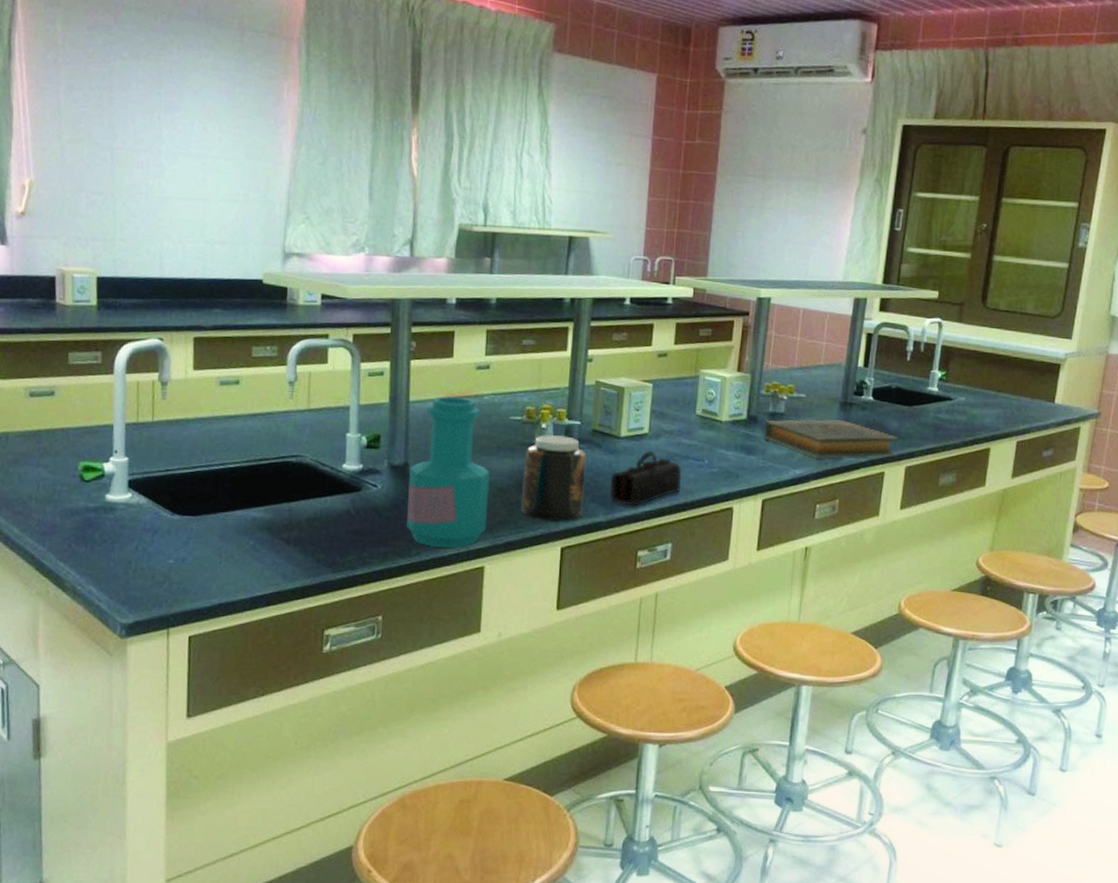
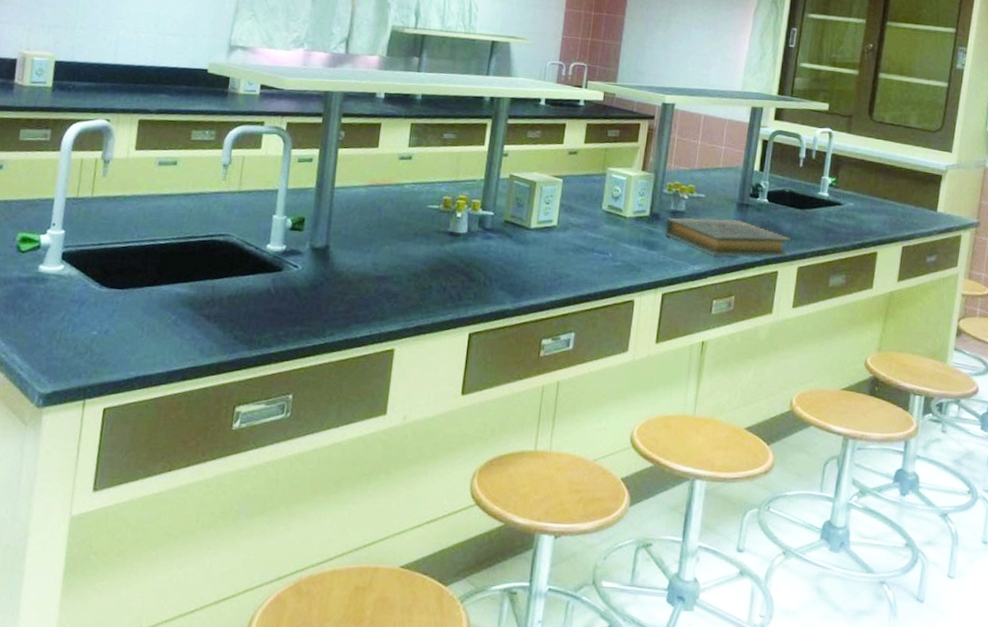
bottle: present [407,396,490,548] -> none [323,184,406,330]
jar: present [521,435,587,521] -> none [433,224,498,308]
pencil case: present [610,450,682,507] -> none [518,242,587,297]

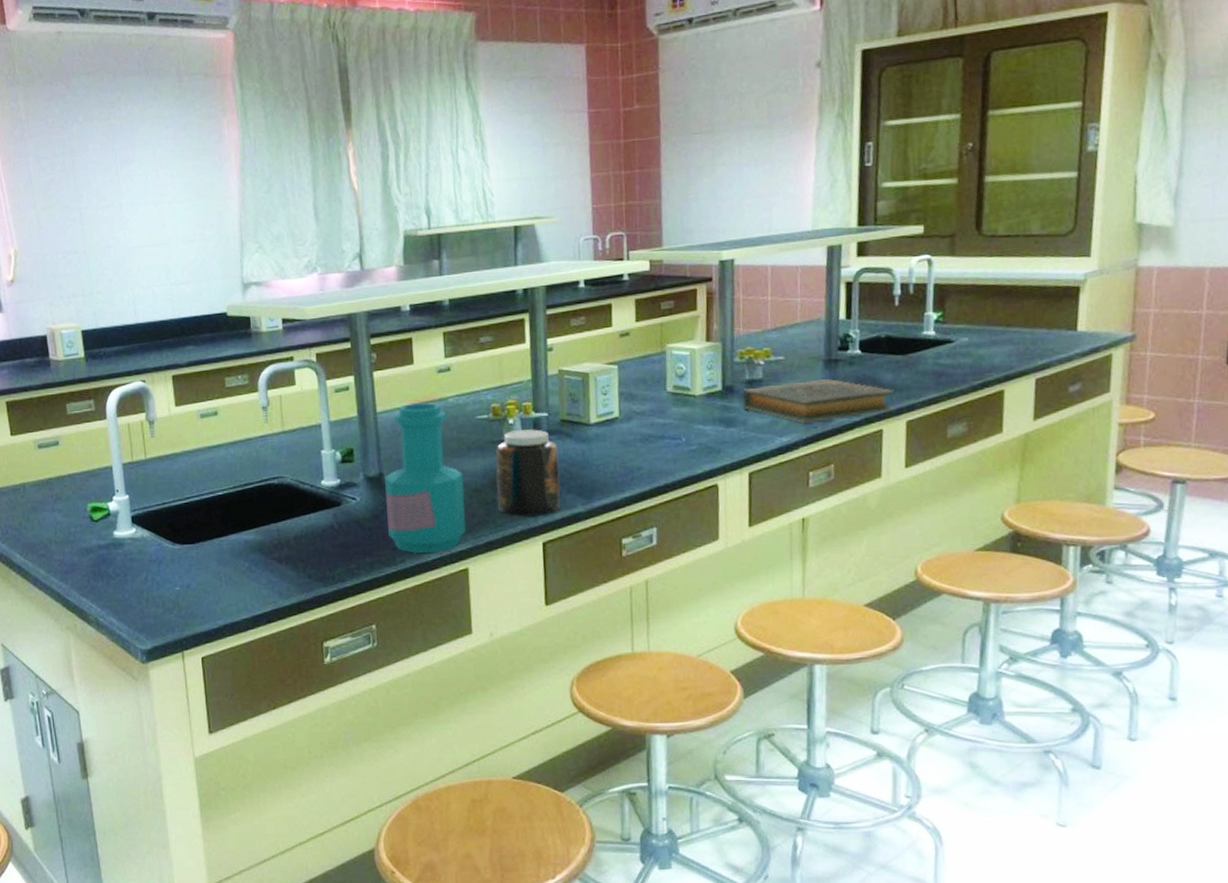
bottle: none [323,184,406,330] -> present [384,402,466,553]
jar: none [433,224,498,308] -> present [495,429,561,517]

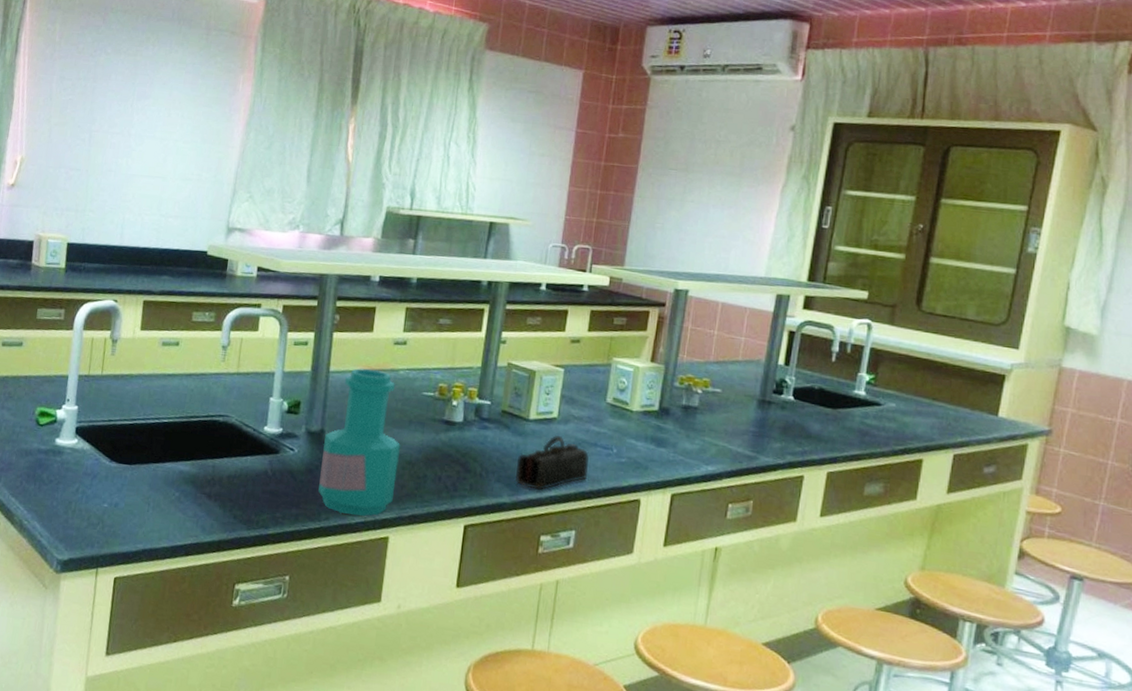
jar: present [495,429,561,517] -> none [428,412,495,499]
pencil case: none [584,434,660,495] -> present [516,434,589,491]
hardback book: present [742,378,894,423] -> none [675,413,819,460]

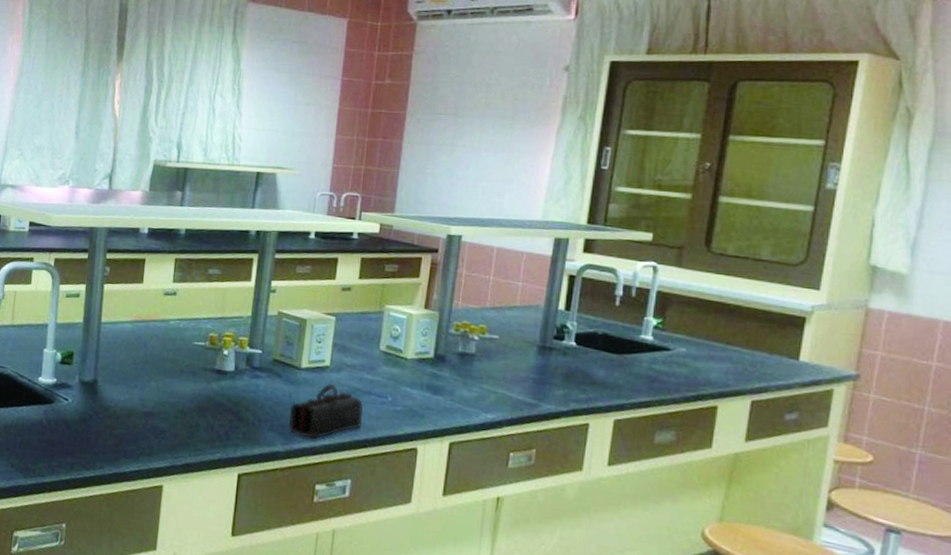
bottle: present [318,369,400,516] -> none [93,319,172,465]

